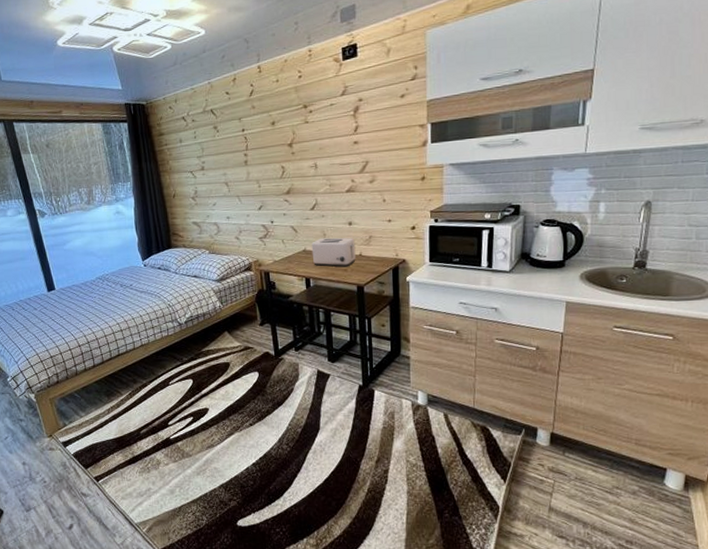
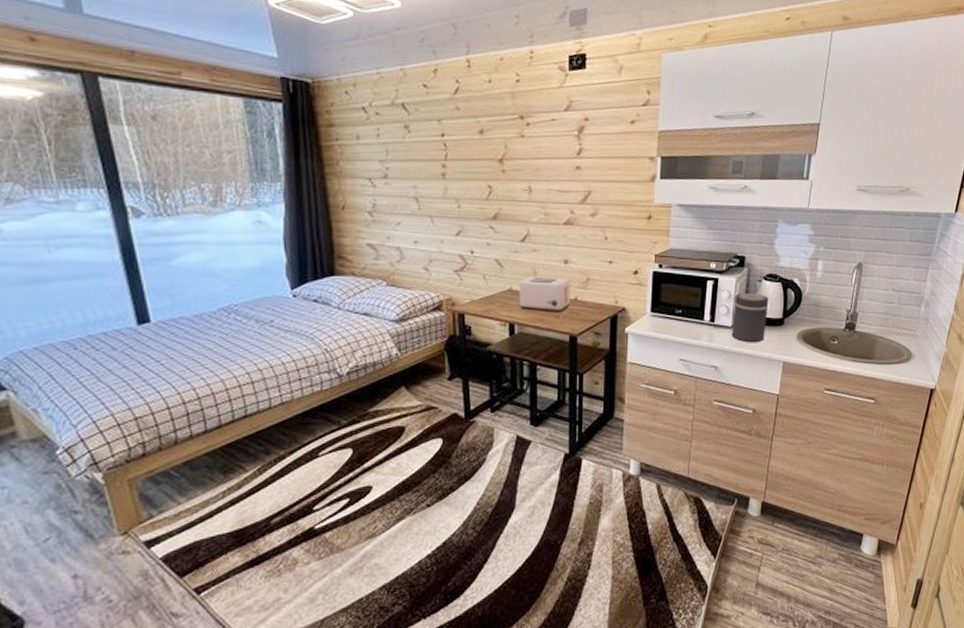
cylinder: none [510,239,548,285] -> present [732,293,769,343]

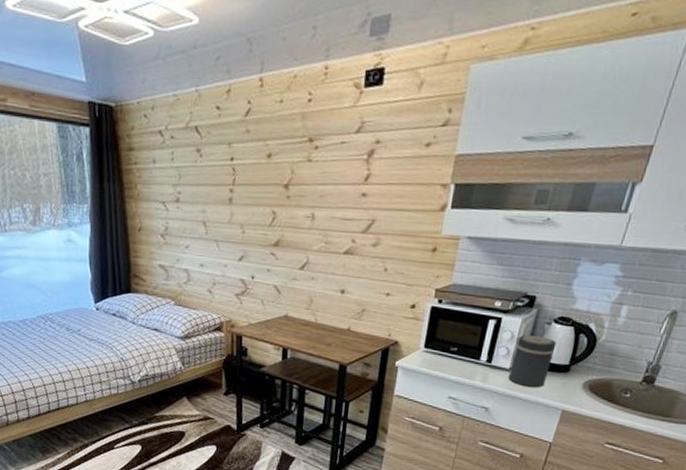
toaster: present [519,276,571,313] -> none [293,304,346,342]

